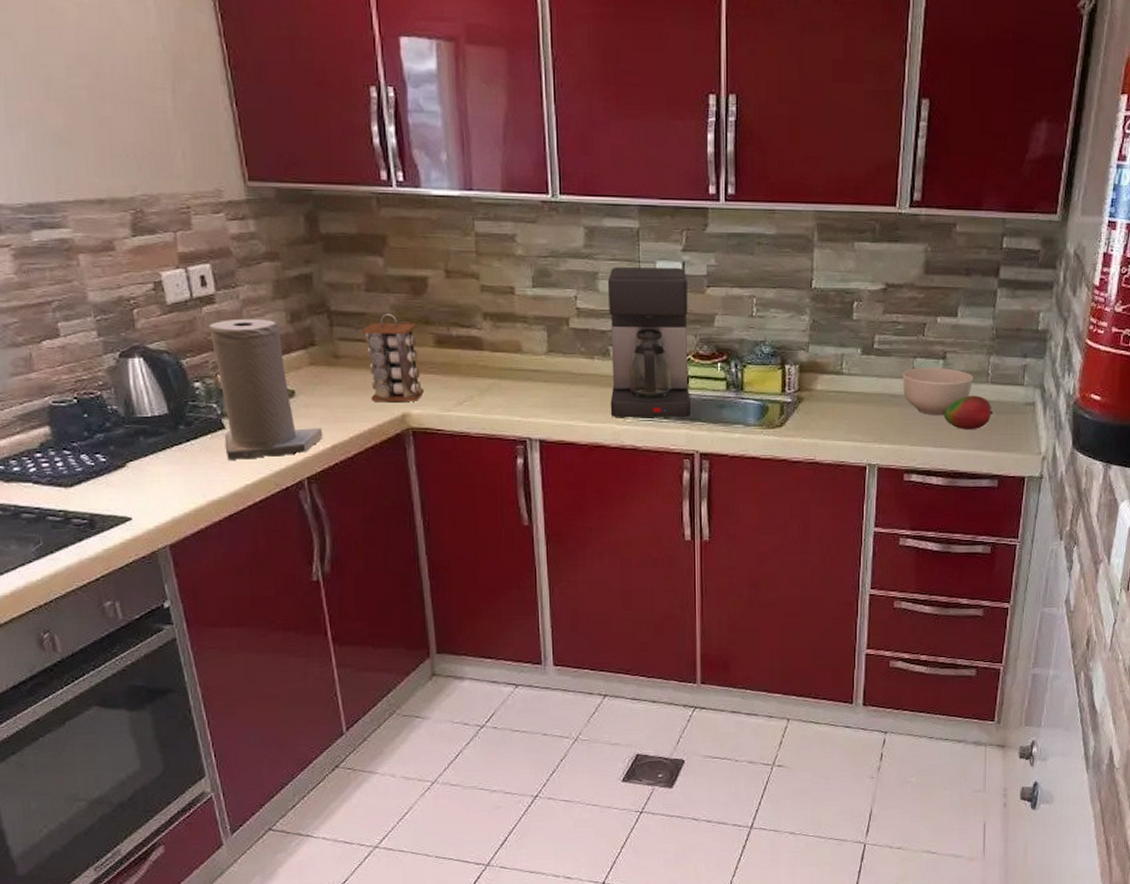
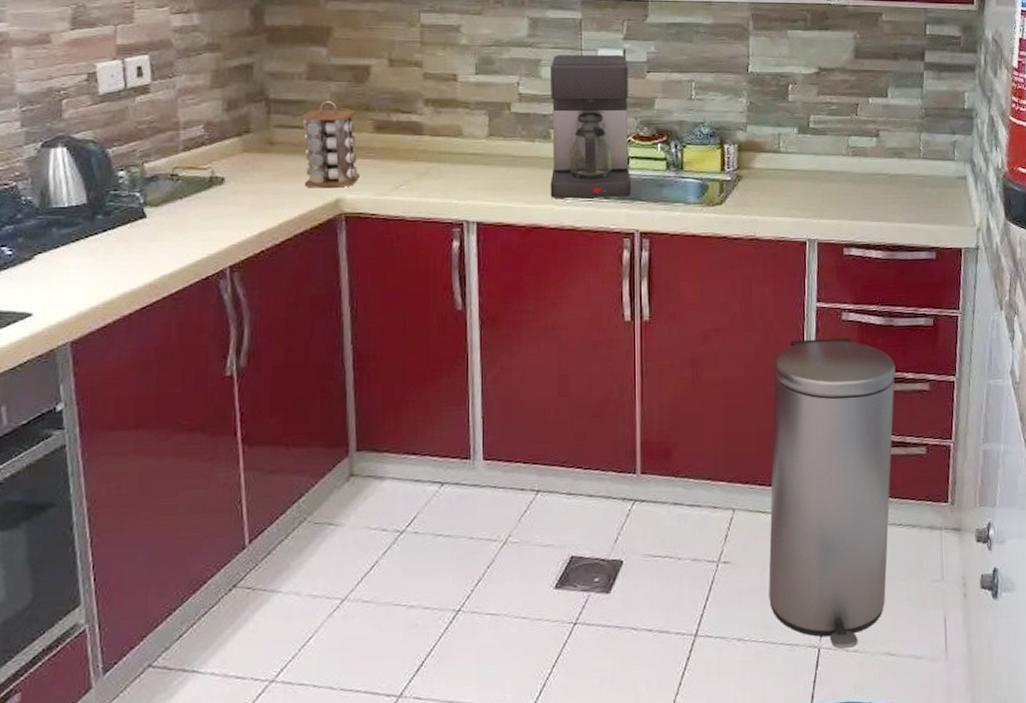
paper towel: present [209,318,323,461] -> none [140,107,251,251]
pedal bin: none [820,563,950,845] -> present [769,337,896,649]
bowl: present [902,368,974,416] -> none [838,145,907,191]
fruit: present [944,395,994,429] -> none [880,170,927,203]

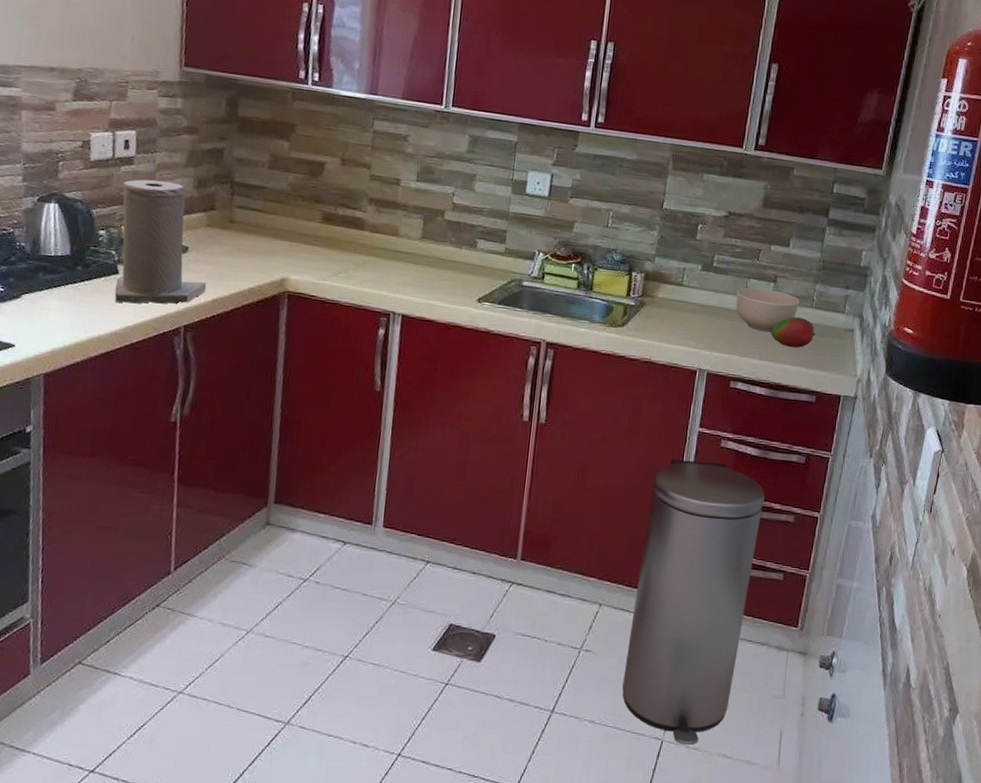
paper towel: none [140,107,251,251] -> present [115,179,207,304]
spice rack: present [299,100,360,188] -> none [255,189,308,268]
coffee maker: present [549,55,631,198] -> none [470,172,554,309]
bowl: none [838,145,907,191] -> present [735,287,801,333]
fruit: none [880,170,927,203] -> present [771,316,816,348]

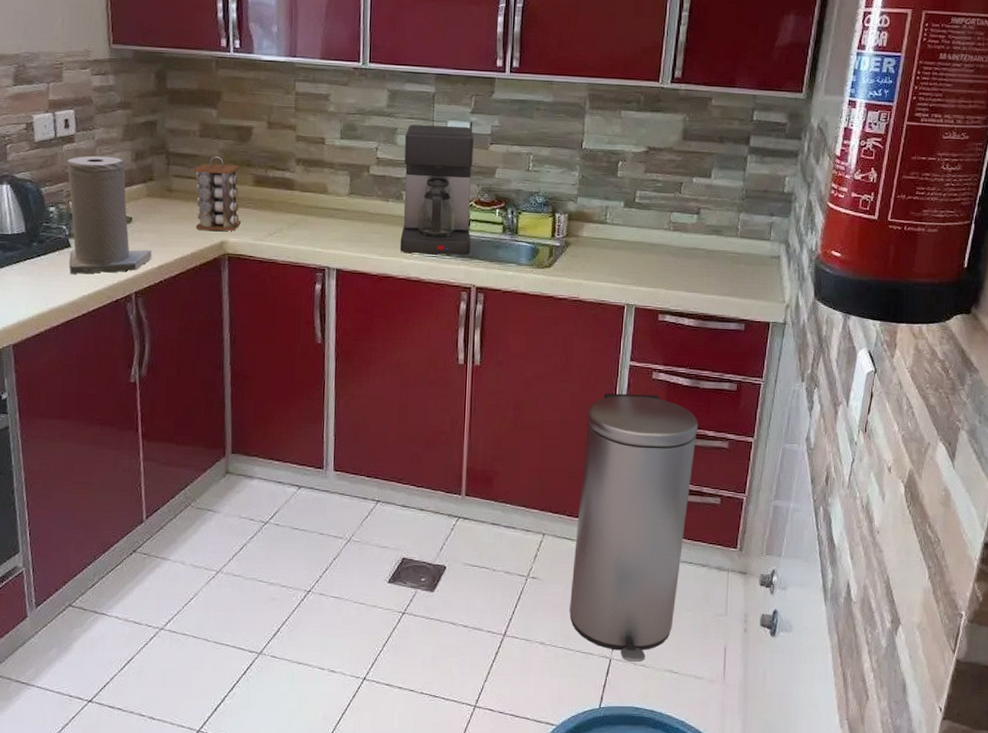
spice rack: none [255,189,308,268] -> present [193,155,241,232]
coffee maker: none [470,172,554,309] -> present [399,125,474,255]
bowl: present [735,287,801,333] -> none [659,221,725,264]
fruit: present [771,316,816,348] -> none [697,247,742,278]

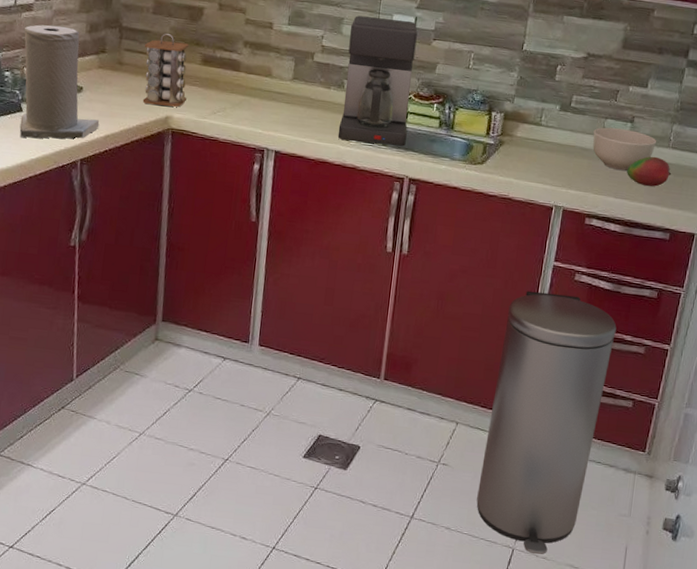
bowl: none [659,221,725,264] -> present [592,127,657,172]
fruit: none [697,247,742,278] -> present [627,156,672,187]

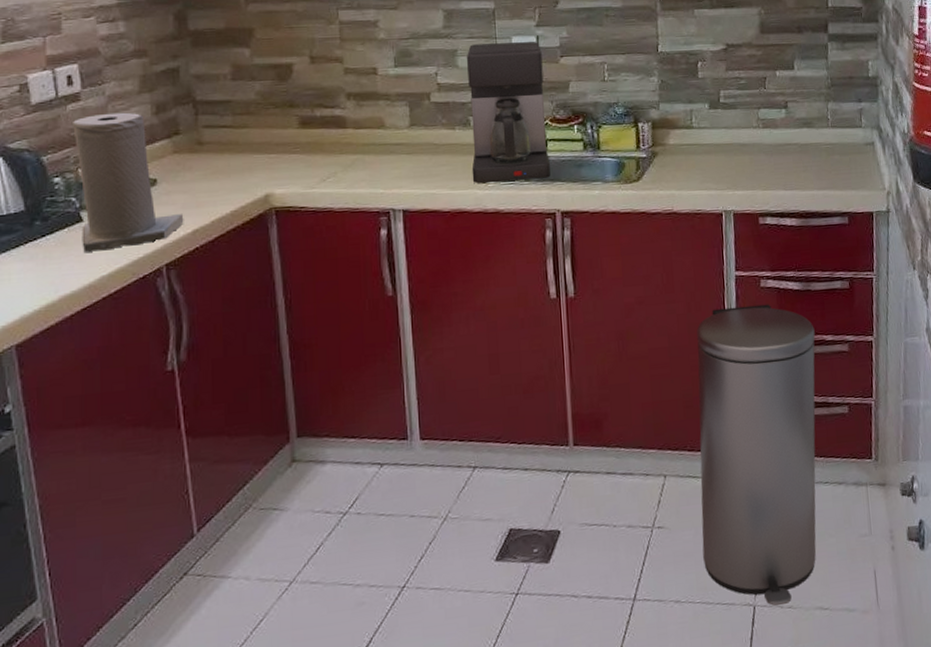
spice rack: present [142,33,189,107] -> none [226,99,287,185]
bowl: present [592,127,657,172] -> none [748,116,816,161]
fruit: present [627,156,672,187] -> none [791,139,837,172]

